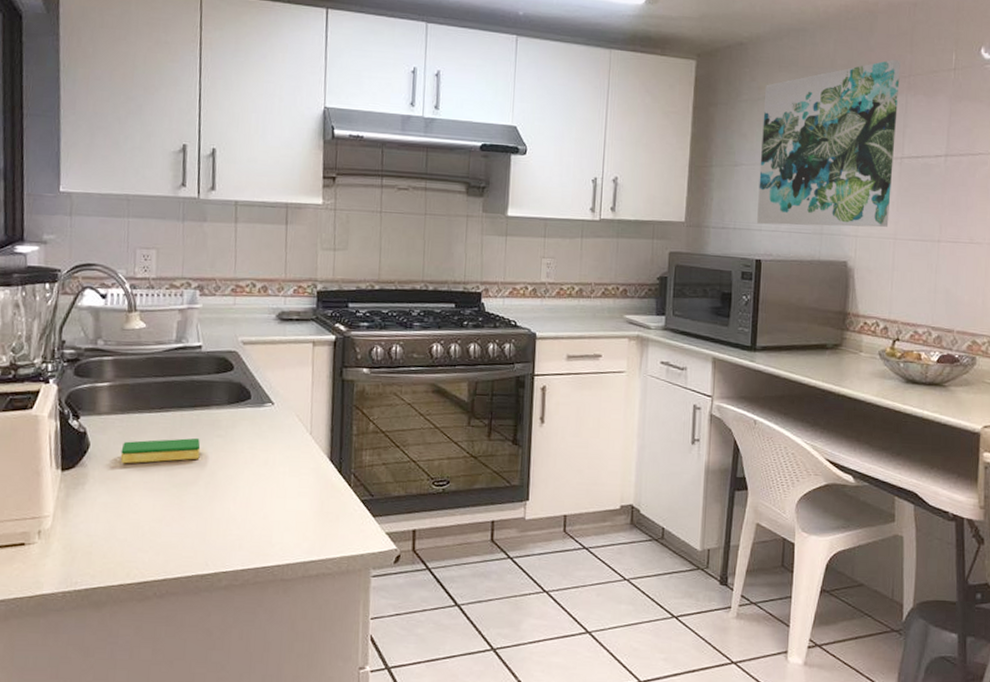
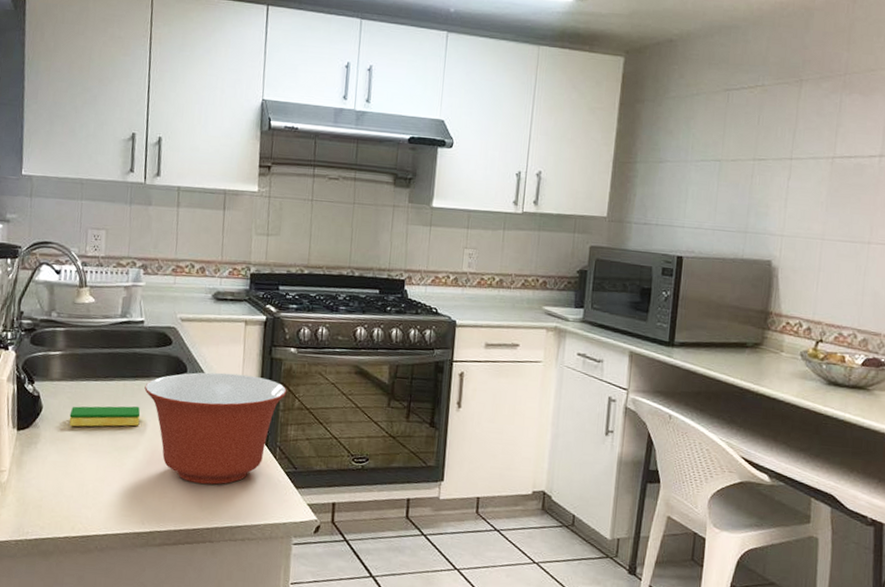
mixing bowl: none [204,397,360,519] -> present [144,372,287,485]
wall art: present [756,60,900,228] -> none [679,57,836,227]

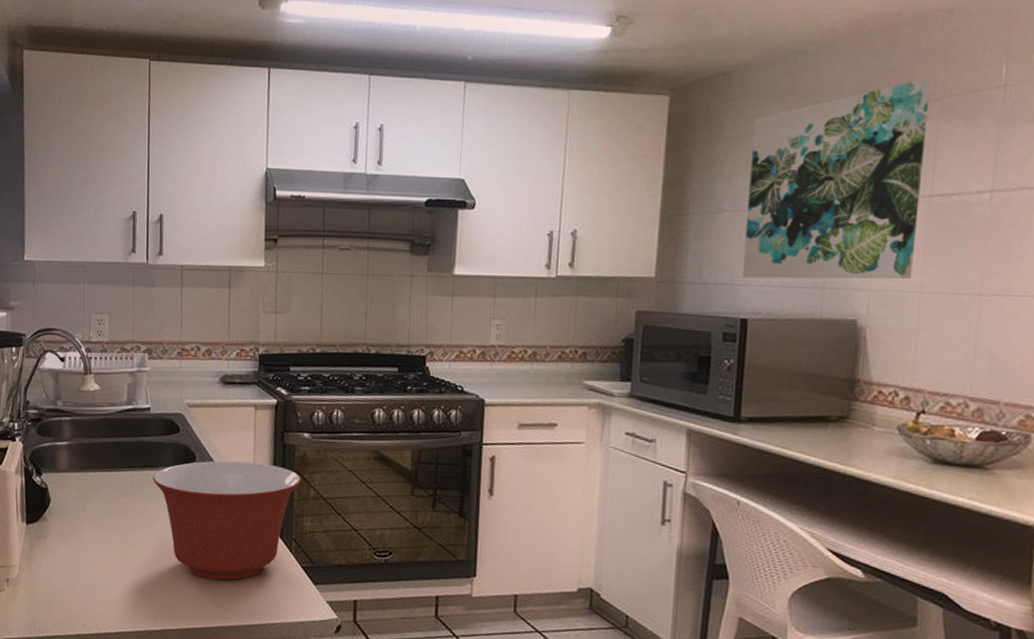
dish sponge: present [69,406,141,427] -> none [77,497,149,520]
wall art: none [679,57,836,227] -> present [741,80,930,280]

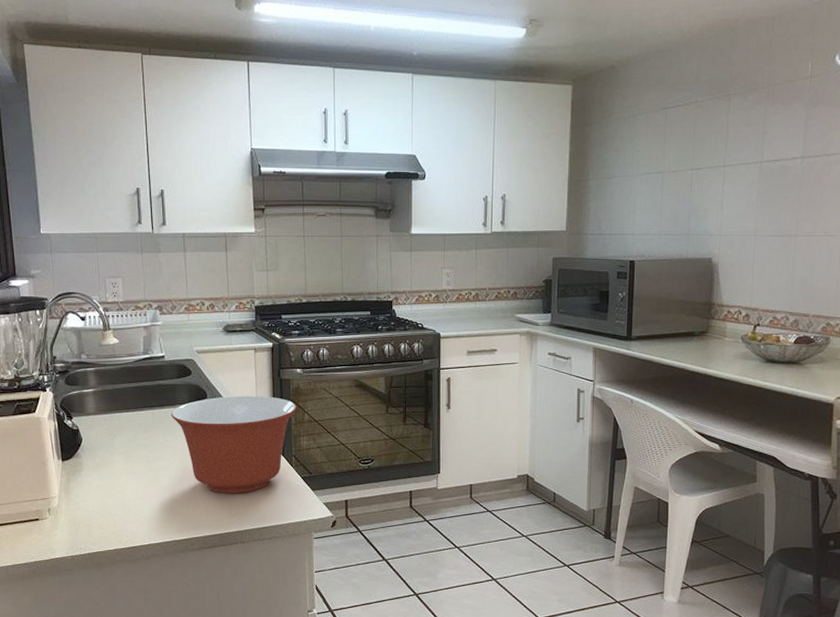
wall art: present [741,80,930,280] -> none [629,72,760,229]

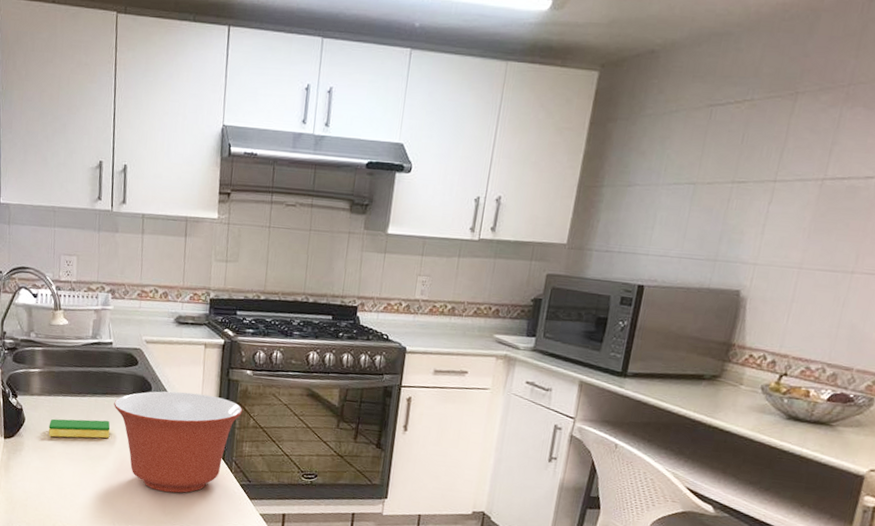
dish sponge: none [107,431,170,454] -> present [48,418,110,439]

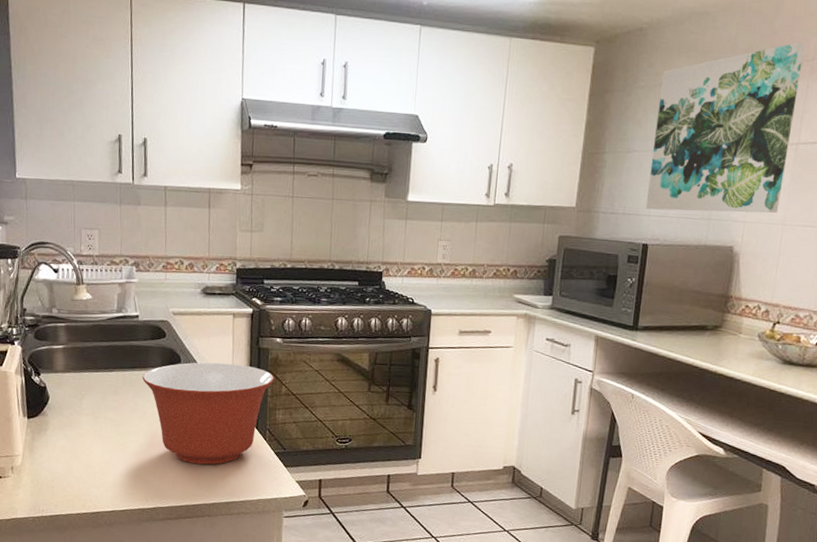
dish sponge: present [48,418,110,439] -> none [74,394,140,415]
wall art: none [643,66,841,256] -> present [645,43,805,213]

